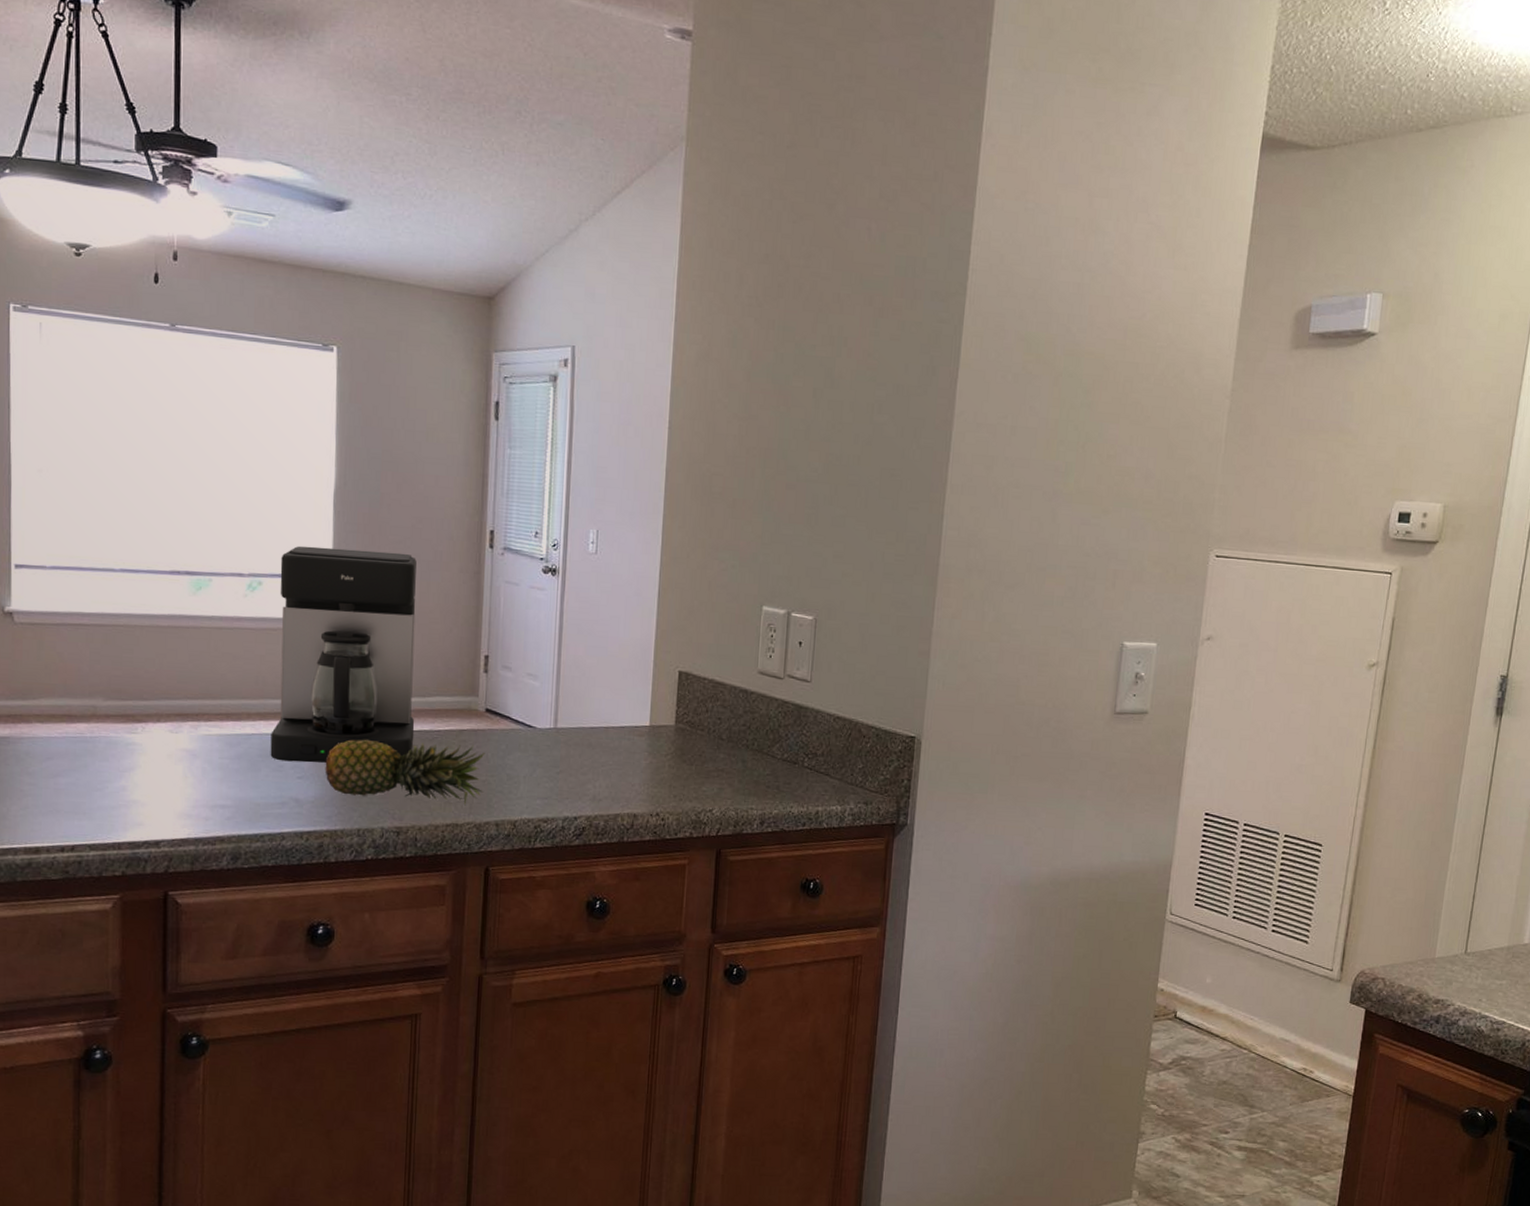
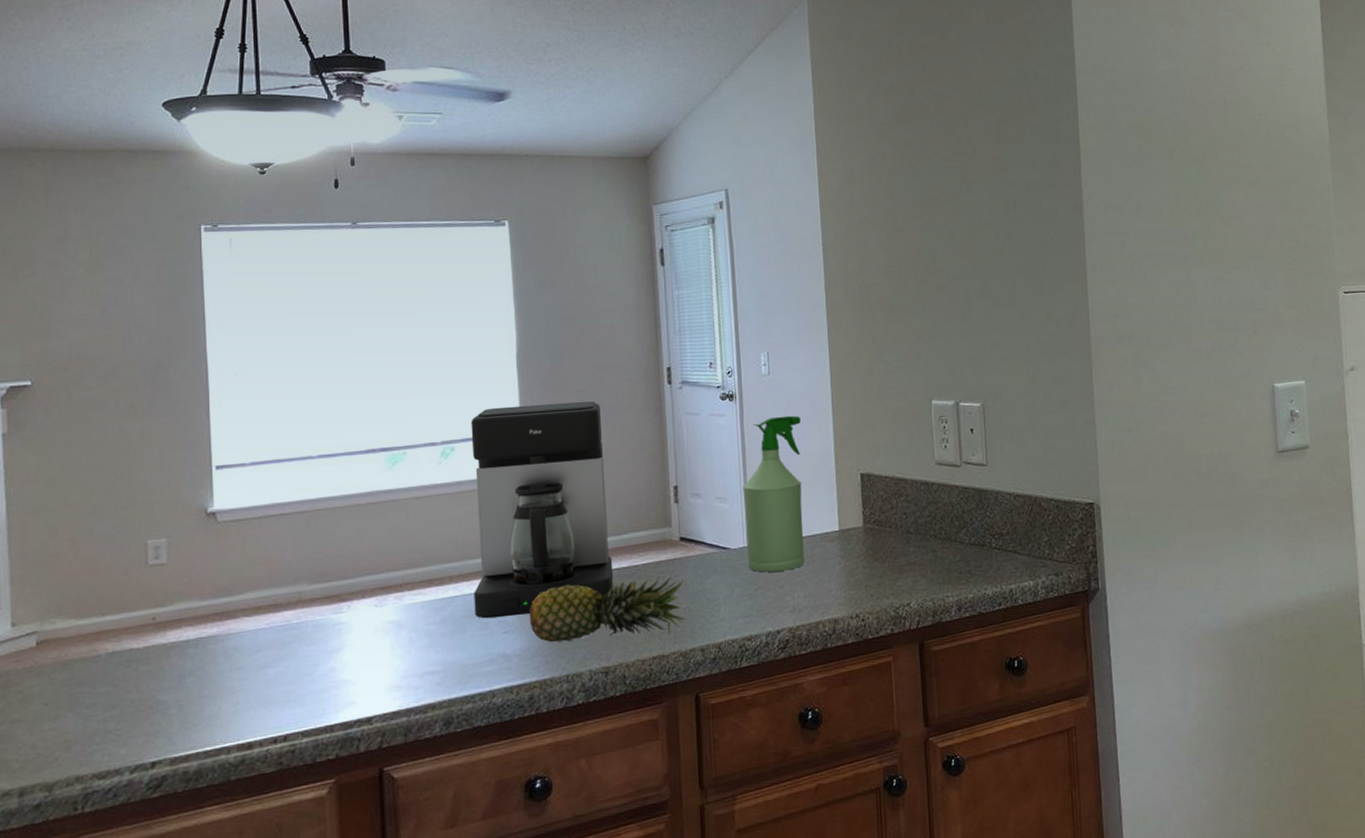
spray bottle: none [553,599,624,758] -> present [743,415,805,573]

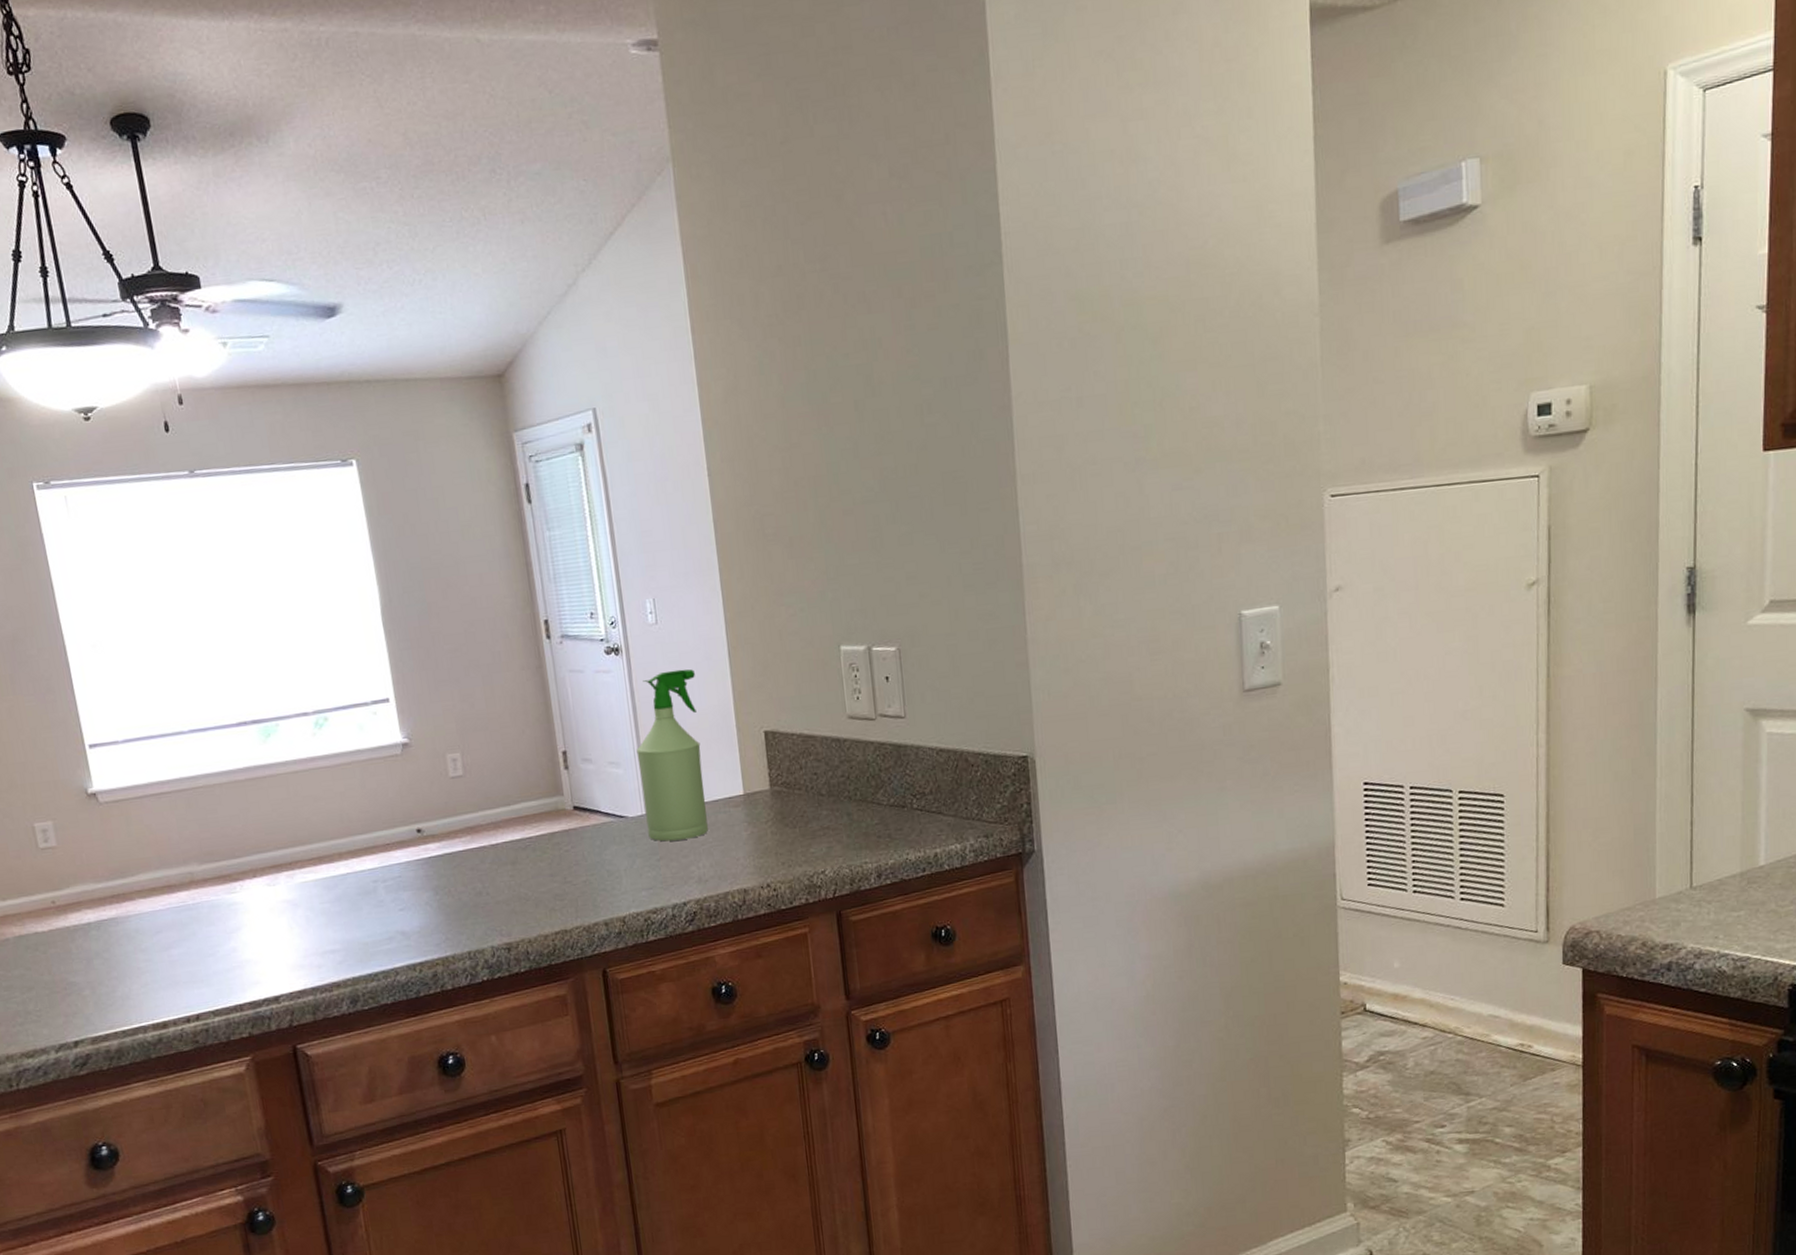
coffee maker: present [471,400,614,619] -> none [341,660,507,896]
fruit: present [529,575,686,643] -> none [423,847,587,920]

